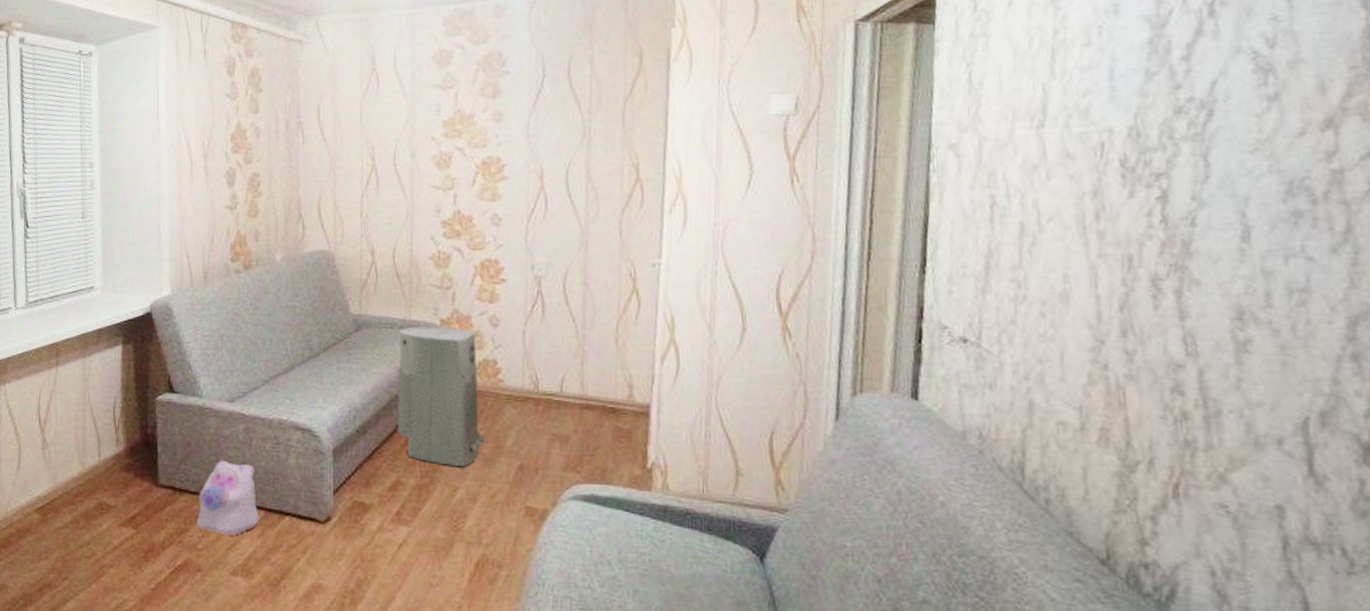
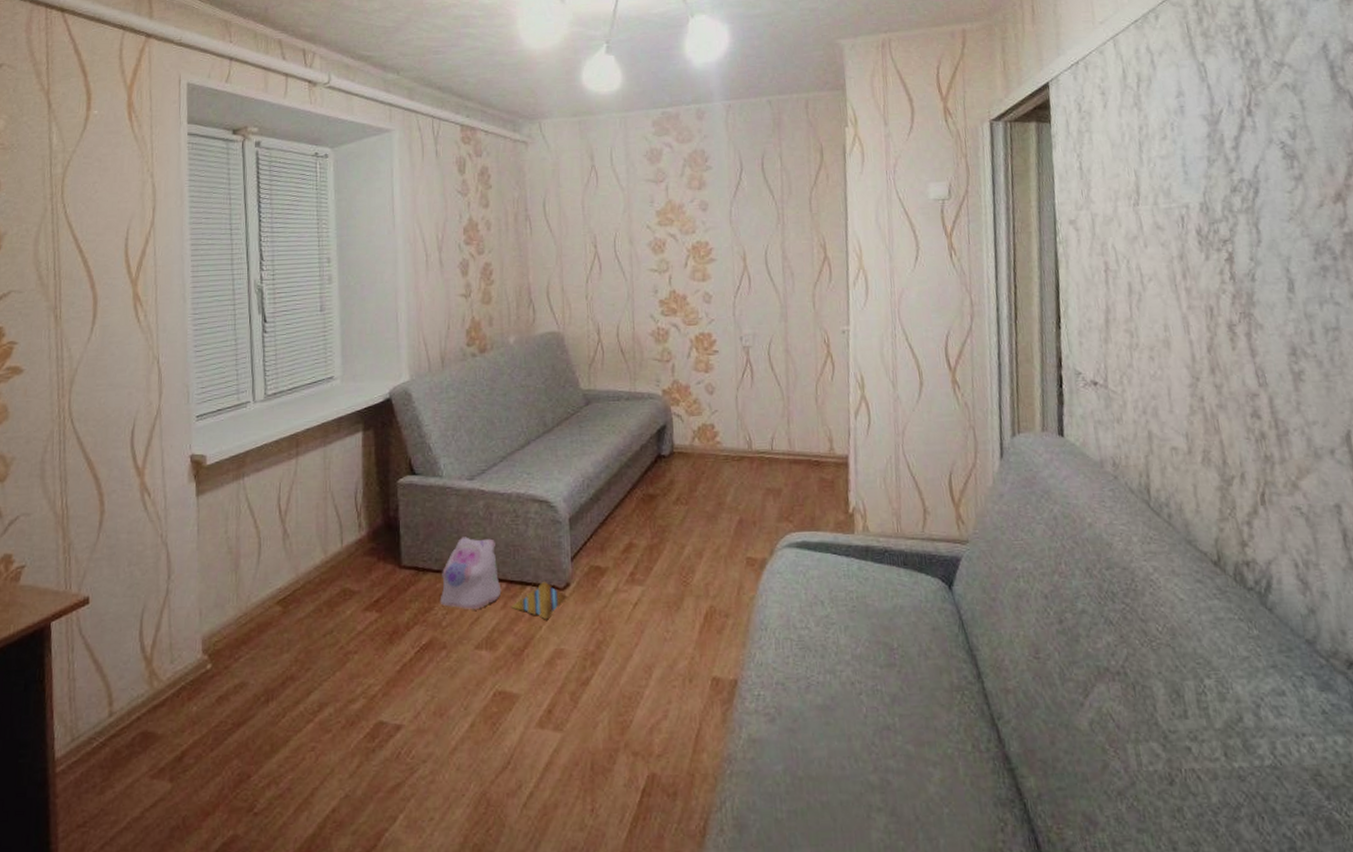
stacking toy: none [268,512,329,553] -> present [510,581,568,620]
air purifier: present [397,326,484,468] -> none [626,397,707,526]

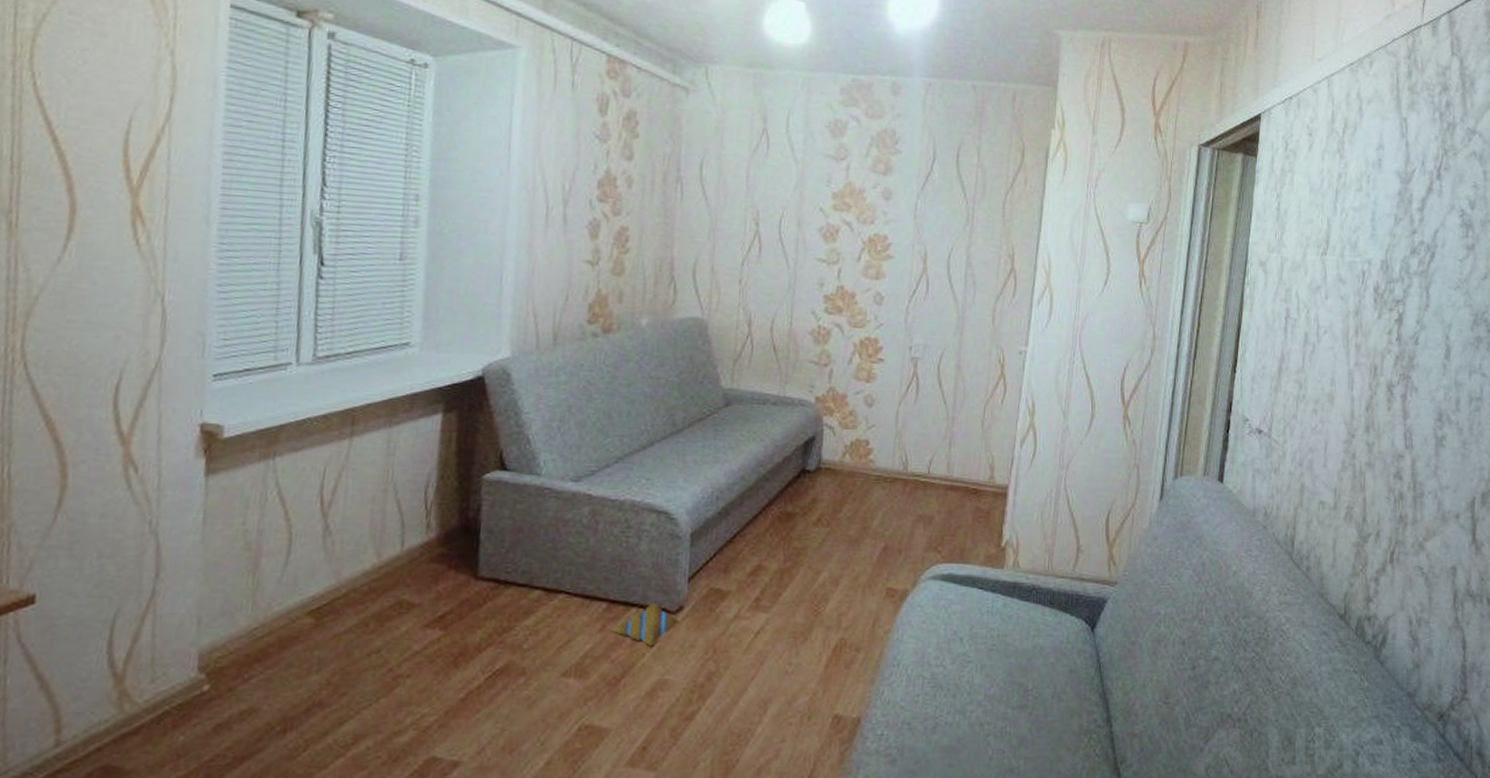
plush toy: present [439,537,502,609] -> none [522,547,601,631]

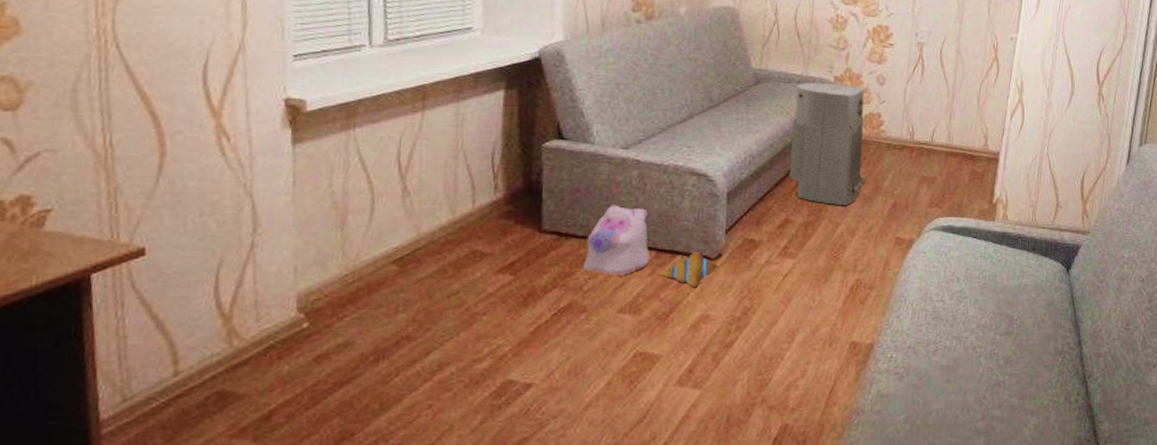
plush toy: none [522,547,601,631] -> present [582,205,650,275]
air purifier: none [762,403,851,550] -> present [788,82,865,206]

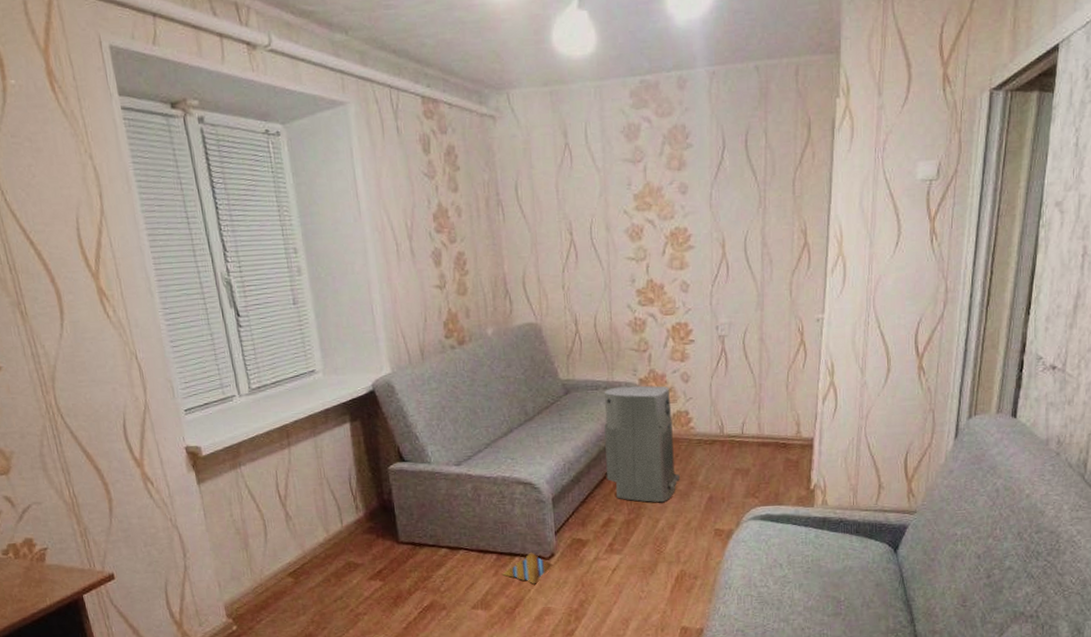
plush toy: present [582,205,650,275] -> none [437,516,493,577]

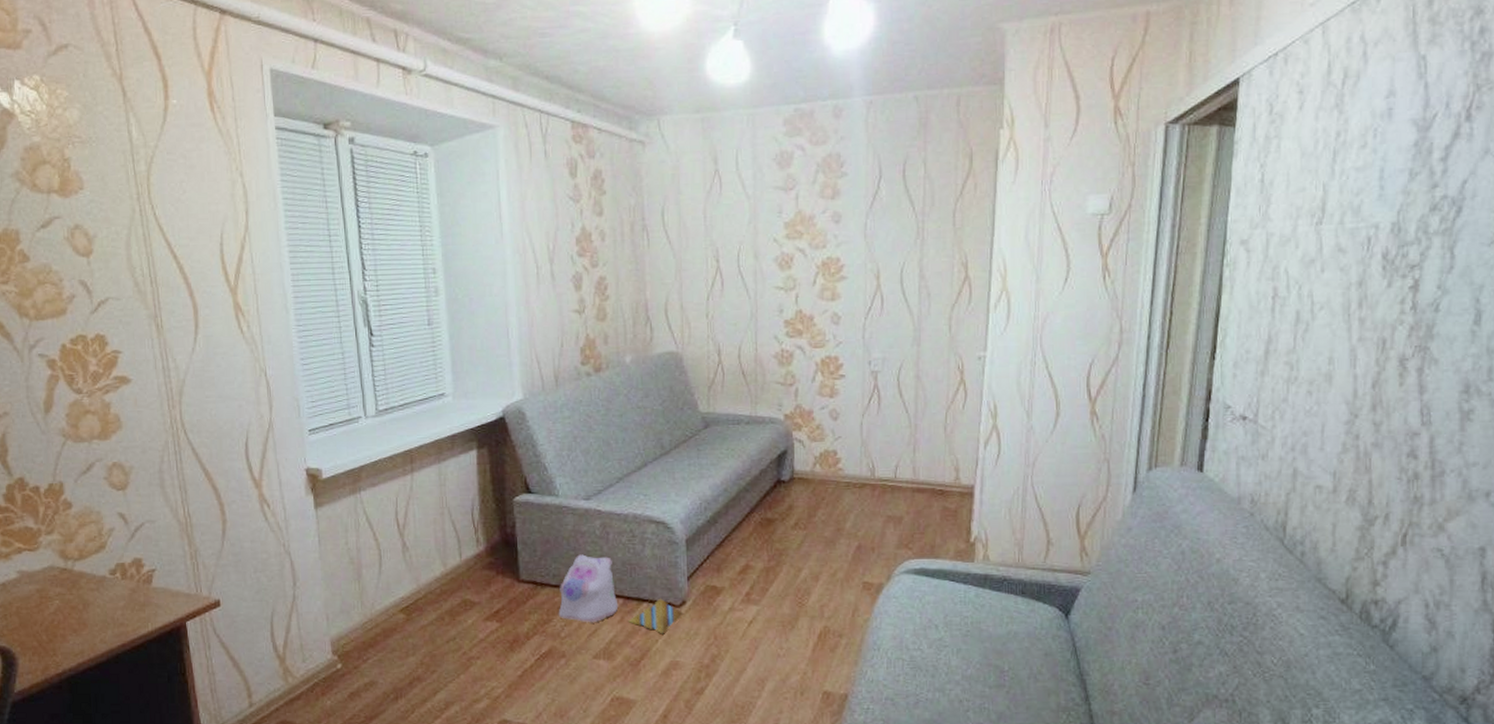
plush toy: none [437,516,493,577] -> present [558,554,619,622]
air purifier: present [604,385,680,503] -> none [745,421,826,550]

